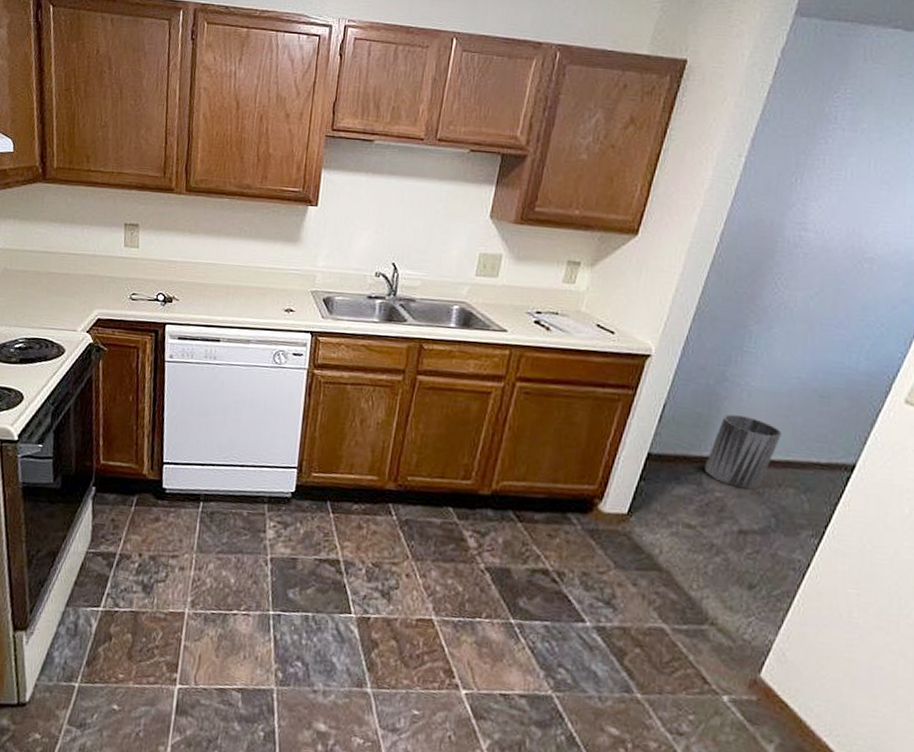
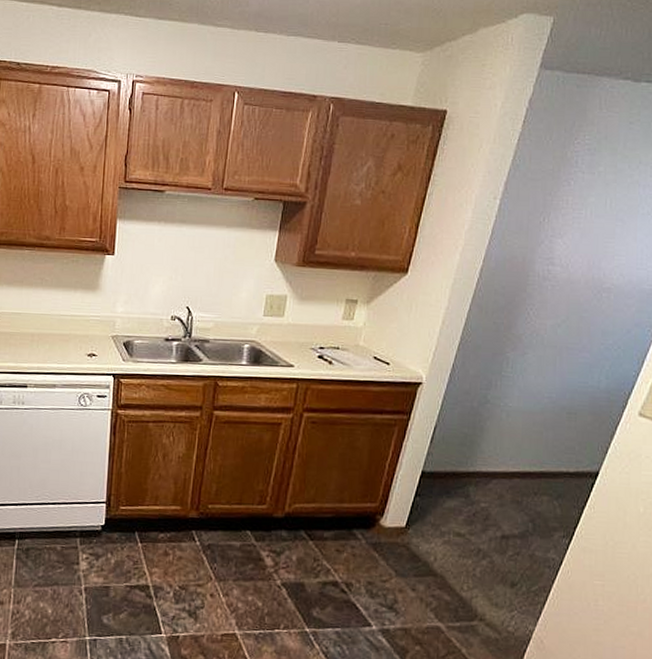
trash can: present [704,414,781,490] -> none [471,432,536,499]

